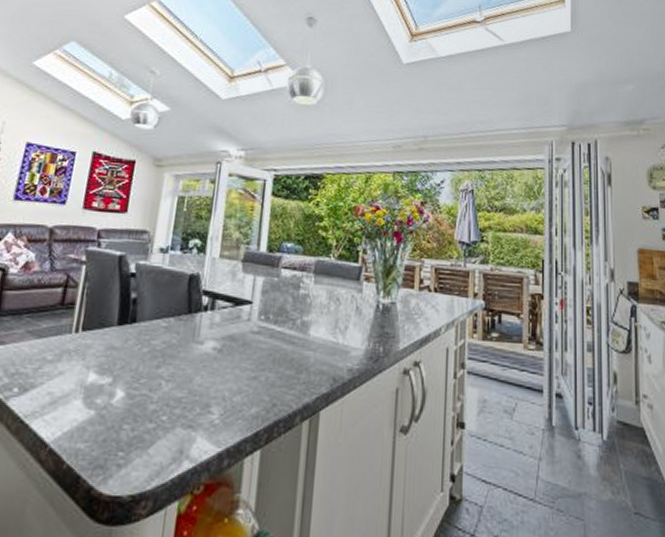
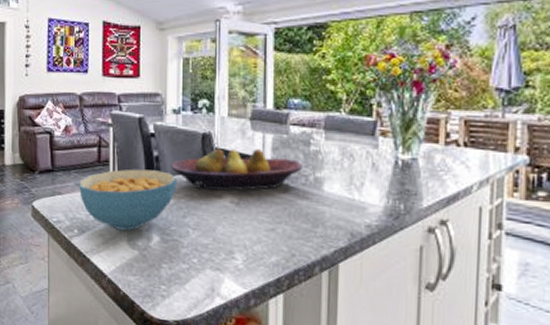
cereal bowl: none [29,312,155,387] -> present [78,169,177,231]
fruit bowl: none [150,291,291,337] -> present [171,148,302,191]

